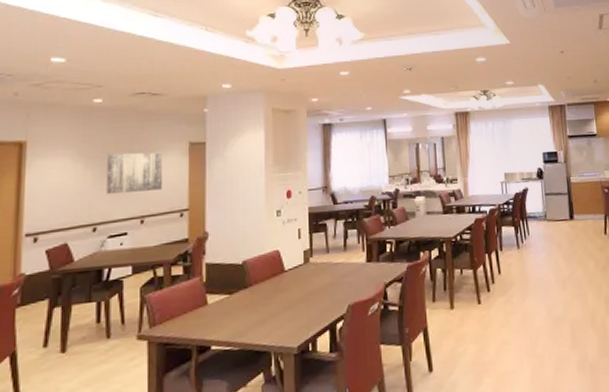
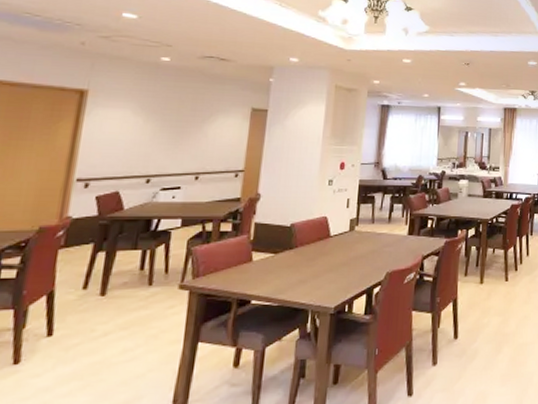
wall art: present [106,152,163,195] -> none [164,110,225,150]

